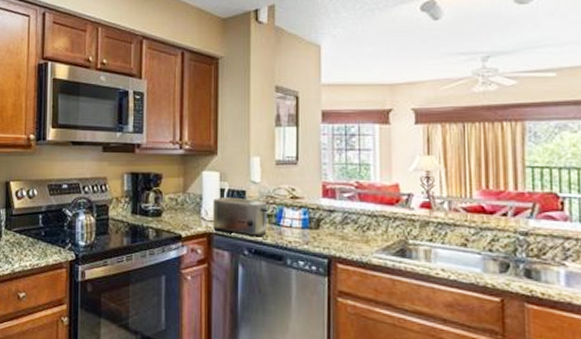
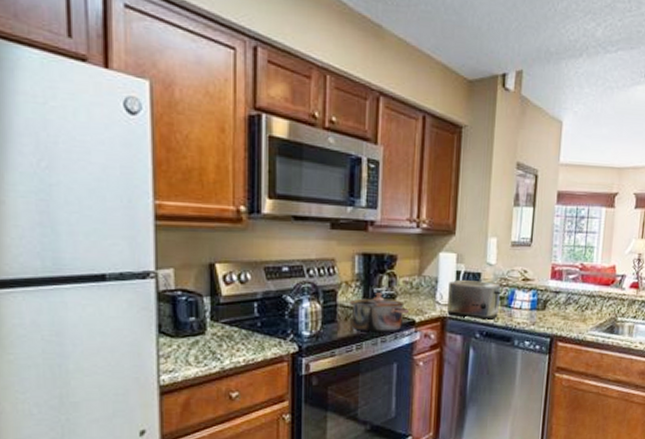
cooking pot: none [119,208,176,247] -> present [348,293,410,334]

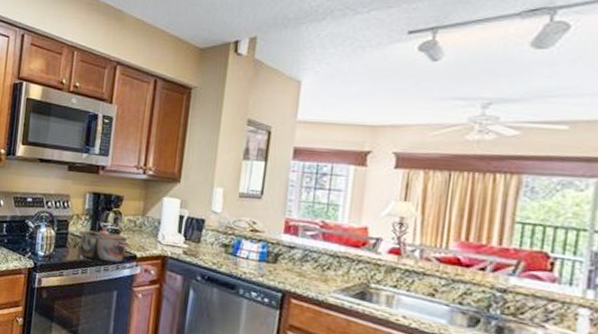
toaster: present [447,279,502,321] -> none [168,223,228,266]

